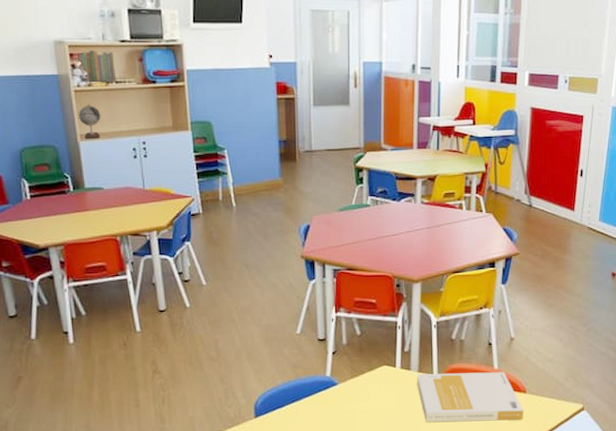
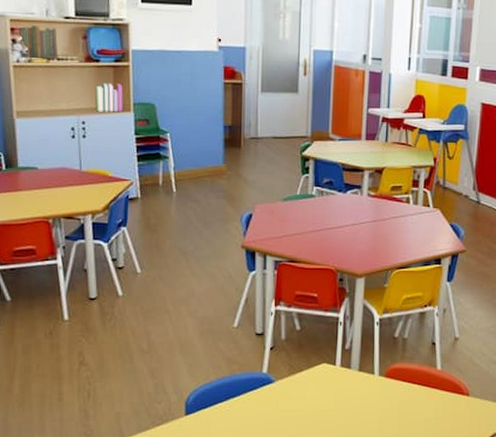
globe: present [79,103,101,139] -> none [16,80,40,117]
books: none [154,103,181,132] -> present [95,83,123,113]
book: present [417,372,524,423] -> none [357,372,467,425]

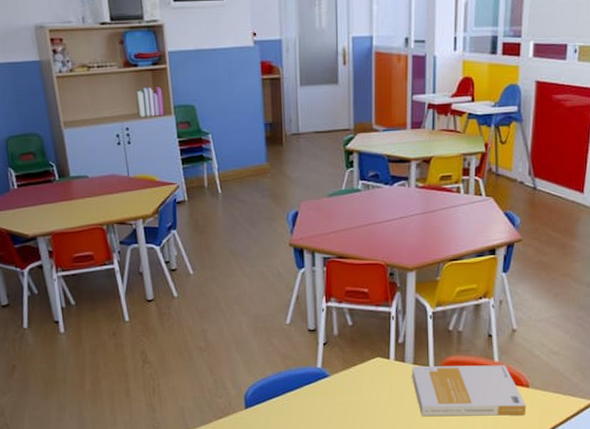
books: present [19,25,57,59] -> none [58,34,97,67]
book: none [357,372,467,425] -> present [412,365,527,417]

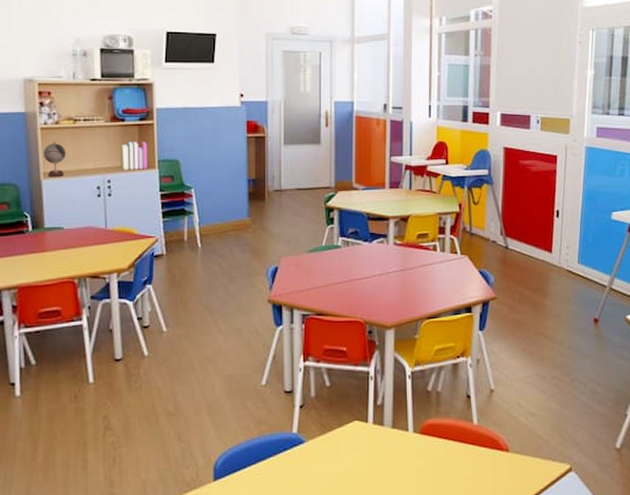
globe: none [62,89,84,127] -> present [44,141,66,177]
book: present [412,365,527,417] -> none [391,428,507,486]

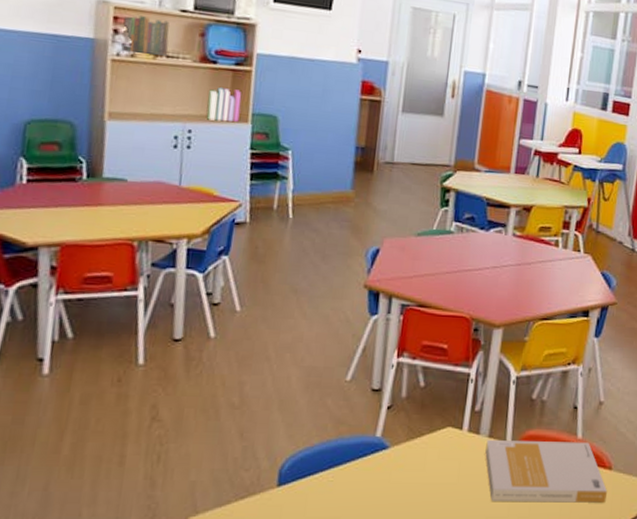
globe: present [44,141,66,177] -> none [111,77,141,120]
books: none [47,88,84,120] -> present [123,16,169,56]
book: none [391,428,507,486] -> present [485,439,608,503]

